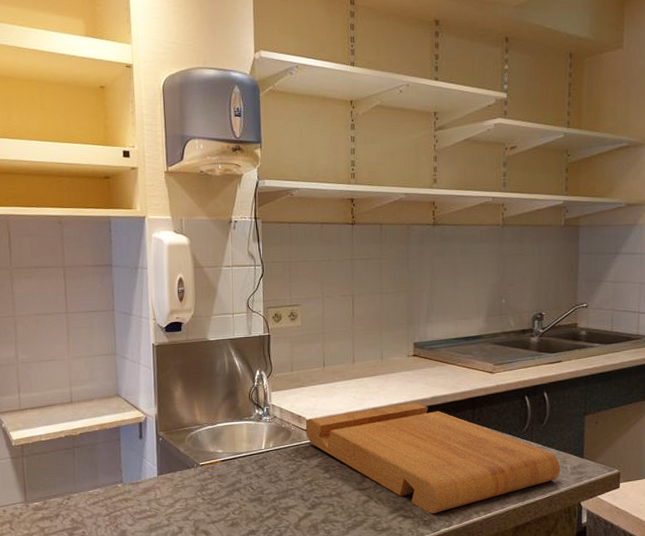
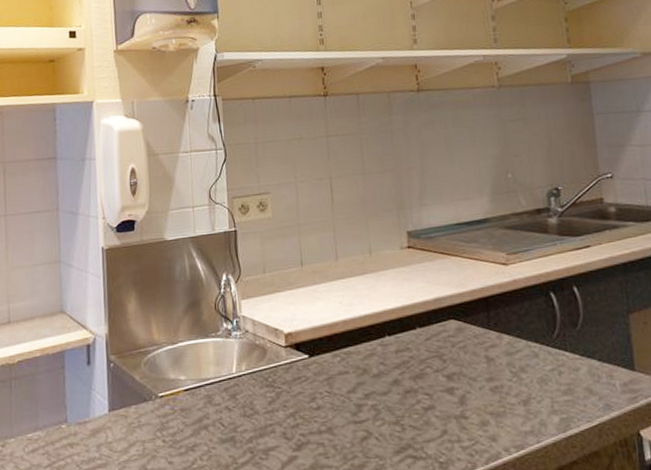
cutting board: present [306,402,561,514] -> none [285,305,608,454]

